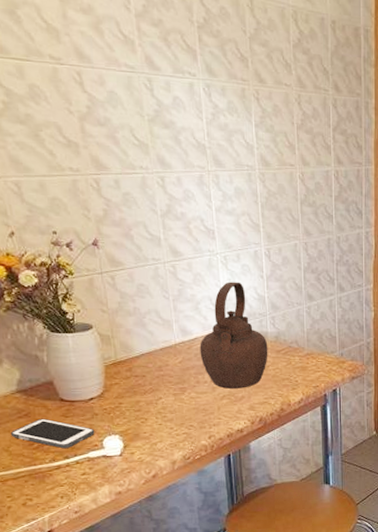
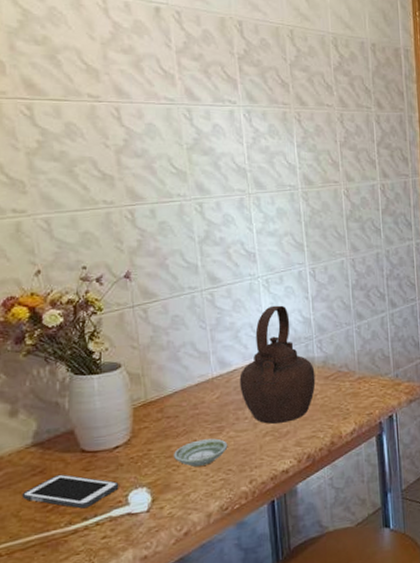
saucer: none [142,398,190,420] -> present [174,438,228,467]

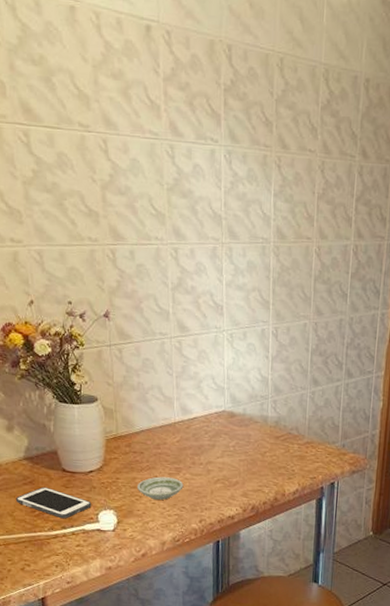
teapot: present [239,305,316,424] -> none [198,360,267,474]

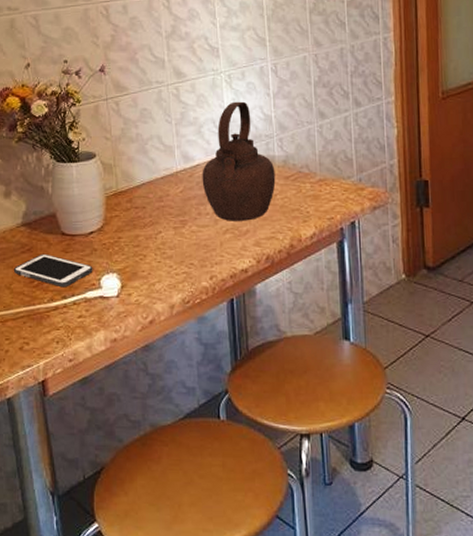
saucer: present [138,476,184,500] -> none [141,231,190,257]
teapot: none [198,360,267,474] -> present [202,101,276,221]

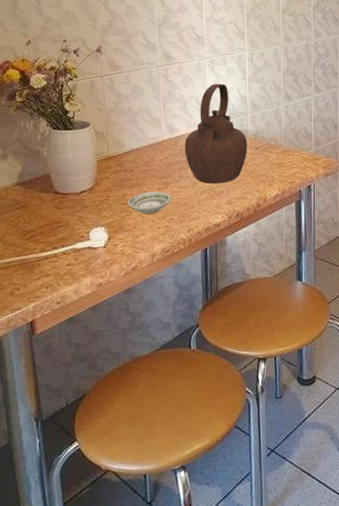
cell phone: present [13,253,93,288] -> none [7,210,83,240]
saucer: none [141,231,190,257] -> present [128,192,172,213]

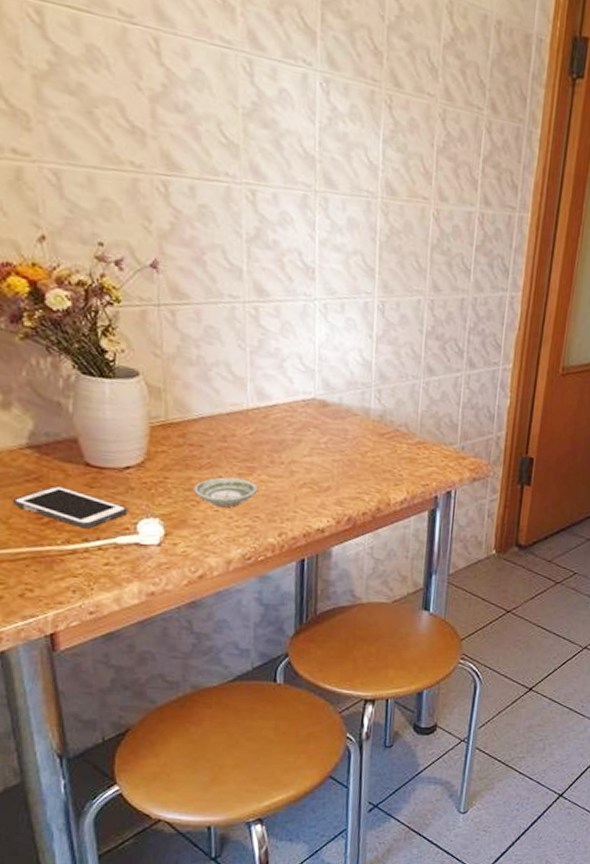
cell phone: none [7,210,83,240] -> present [12,485,128,529]
teapot: present [184,83,248,183] -> none [278,337,369,477]

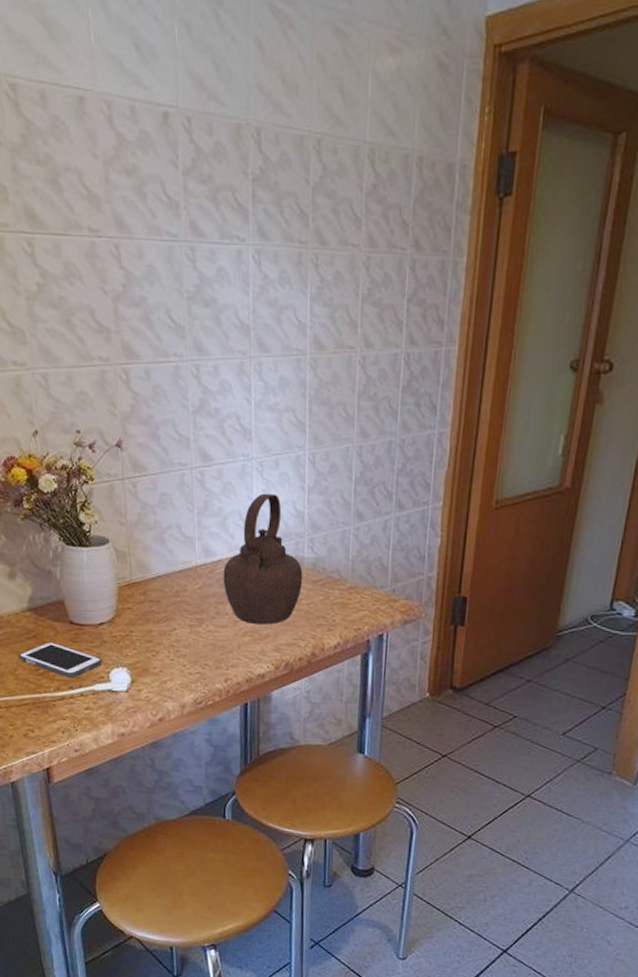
saucer: present [194,477,258,507] -> none [154,629,206,656]
teapot: none [278,337,369,477] -> present [223,493,303,625]

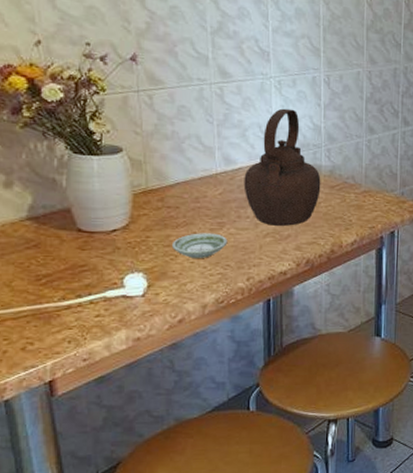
cell phone: present [18,641,102,678] -> none [14,250,115,286]
saucer: none [154,629,206,656] -> present [172,233,228,258]

